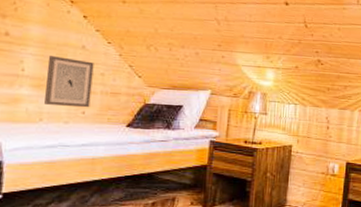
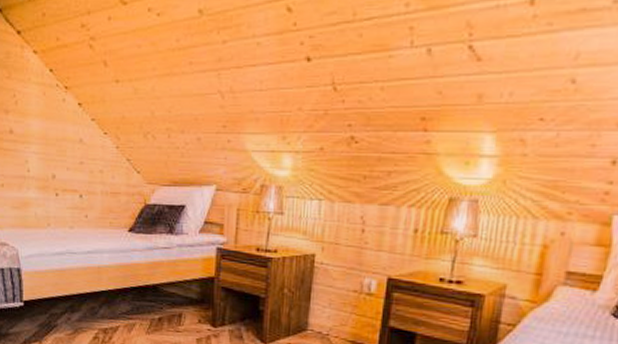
wall art: present [44,56,94,108] -> none [49,153,92,211]

